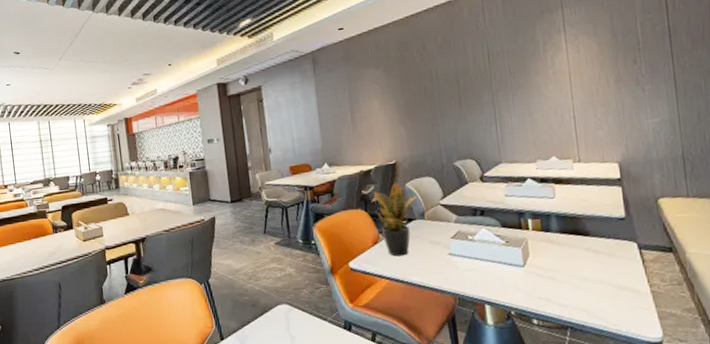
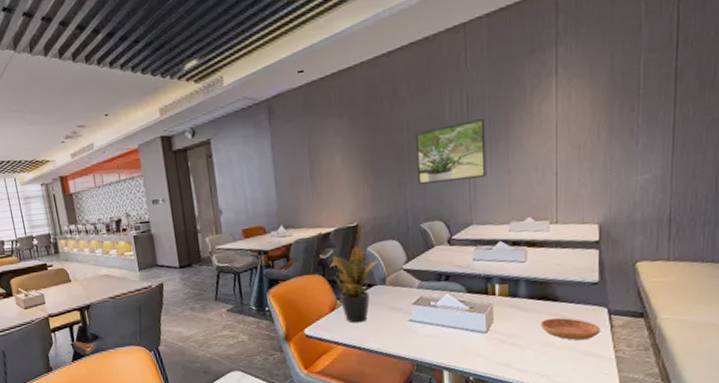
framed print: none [443,69,511,126] -> present [415,119,487,184]
saucer: none [574,252,633,274] -> present [540,317,601,340]

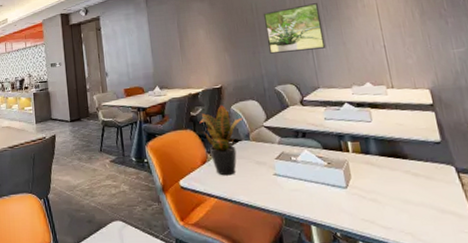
saucer: present [540,317,601,340] -> none [395,174,453,197]

